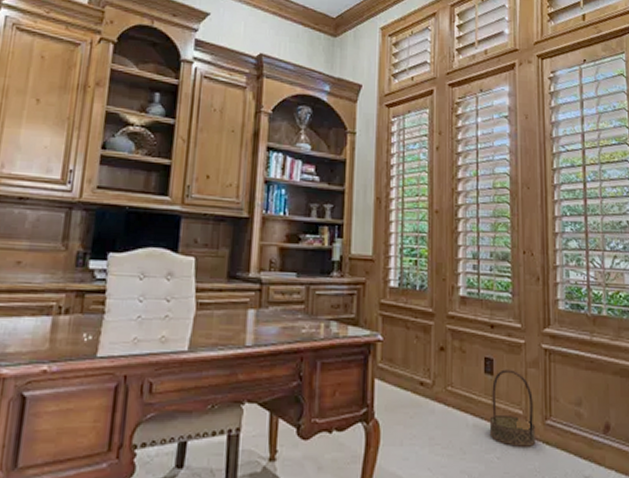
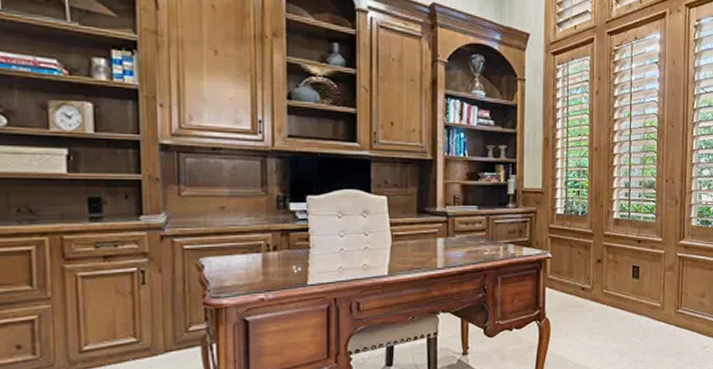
basket: present [489,369,536,447] -> none [635,274,670,330]

